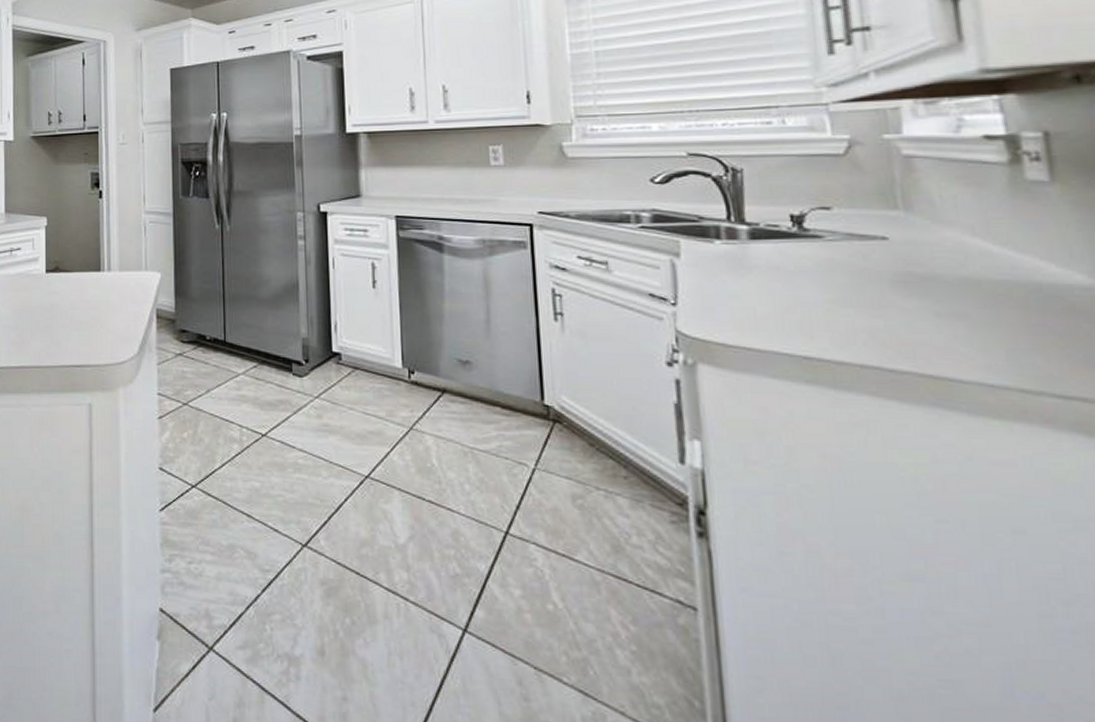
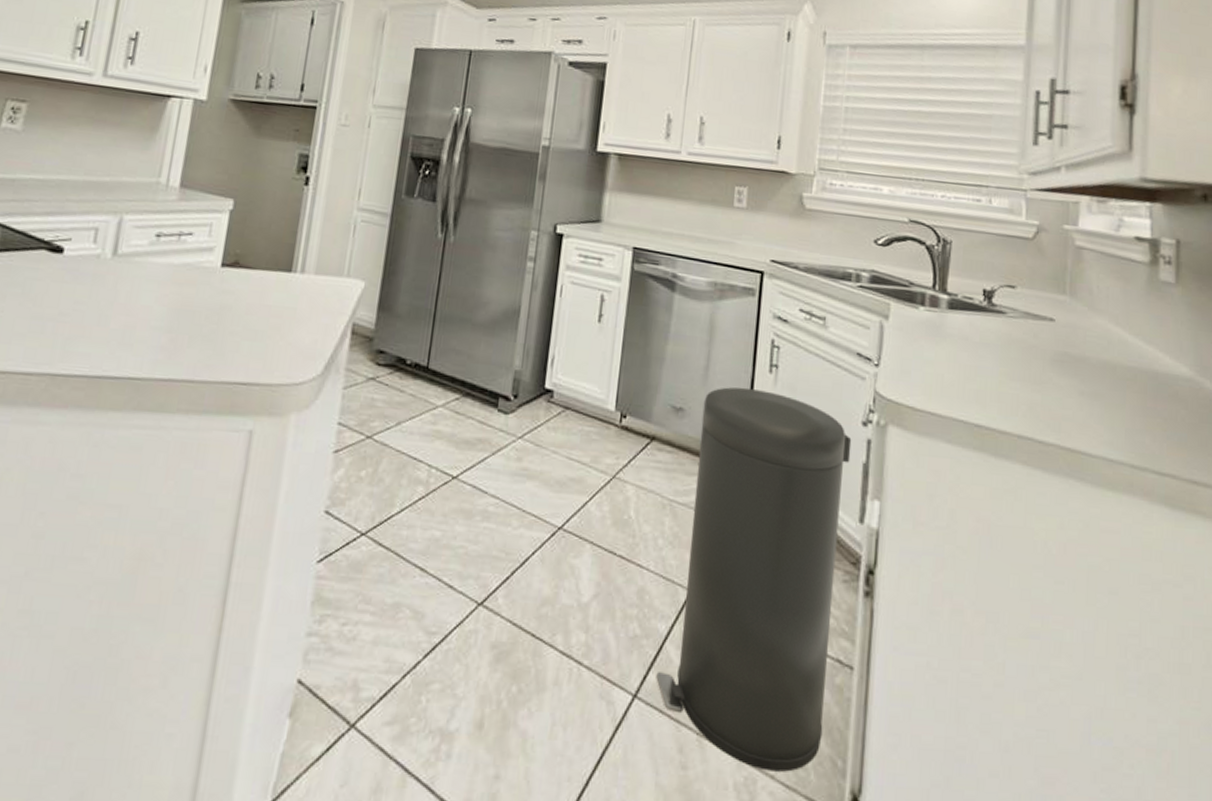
pedal bin: none [483,337,673,709] -> present [656,387,852,772]

